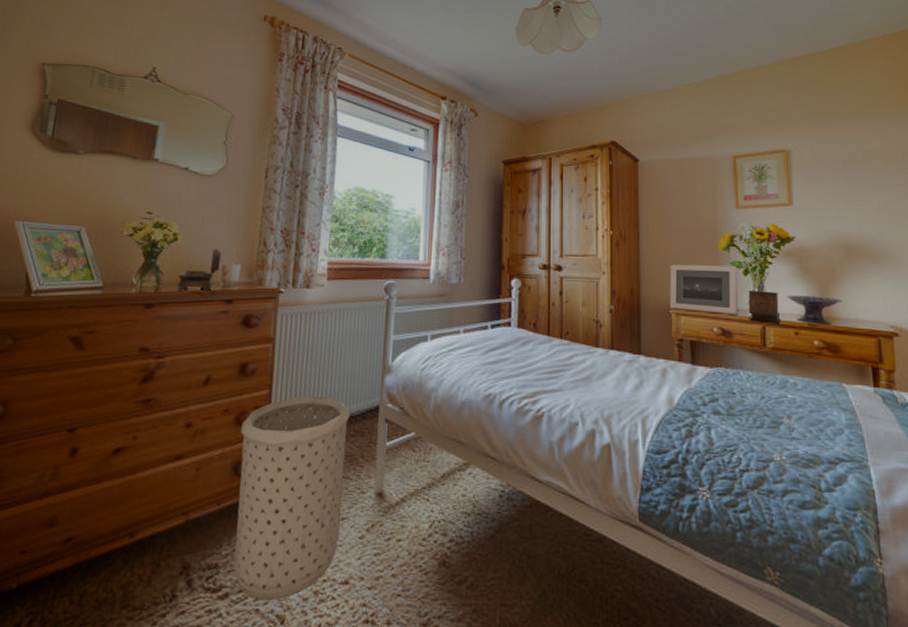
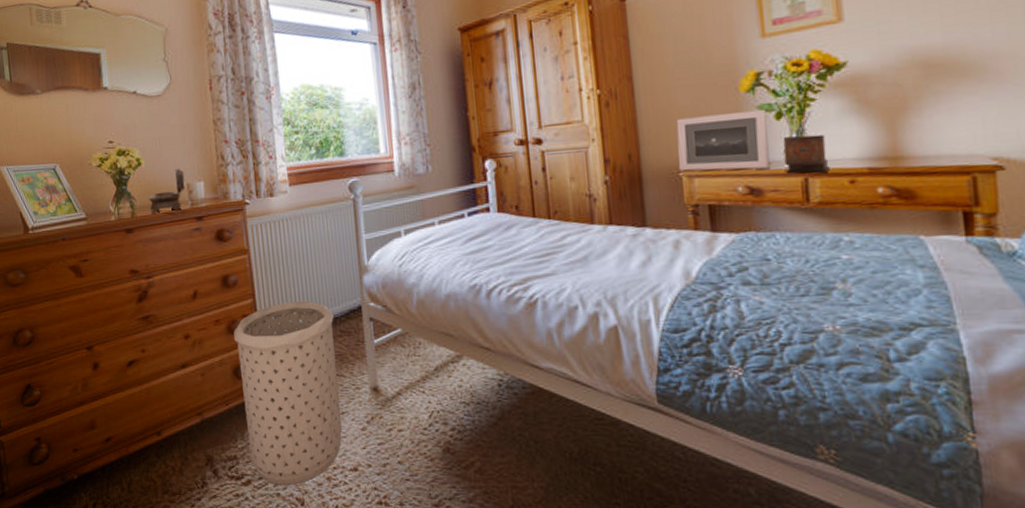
decorative bowl: present [785,295,843,325] -> none [834,131,920,168]

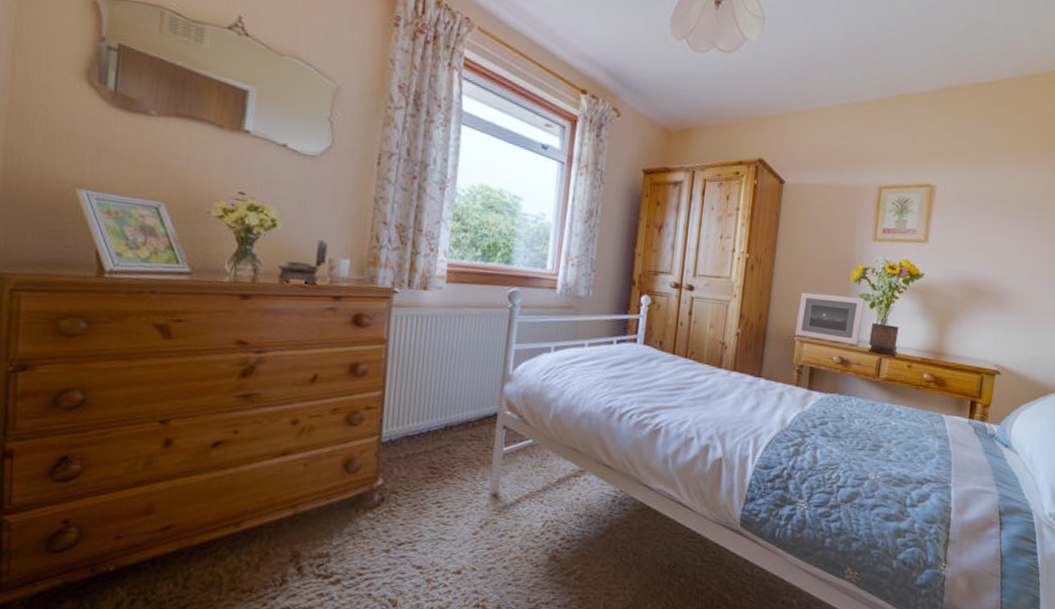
laundry basket: present [234,300,342,486] -> none [345,399,467,587]

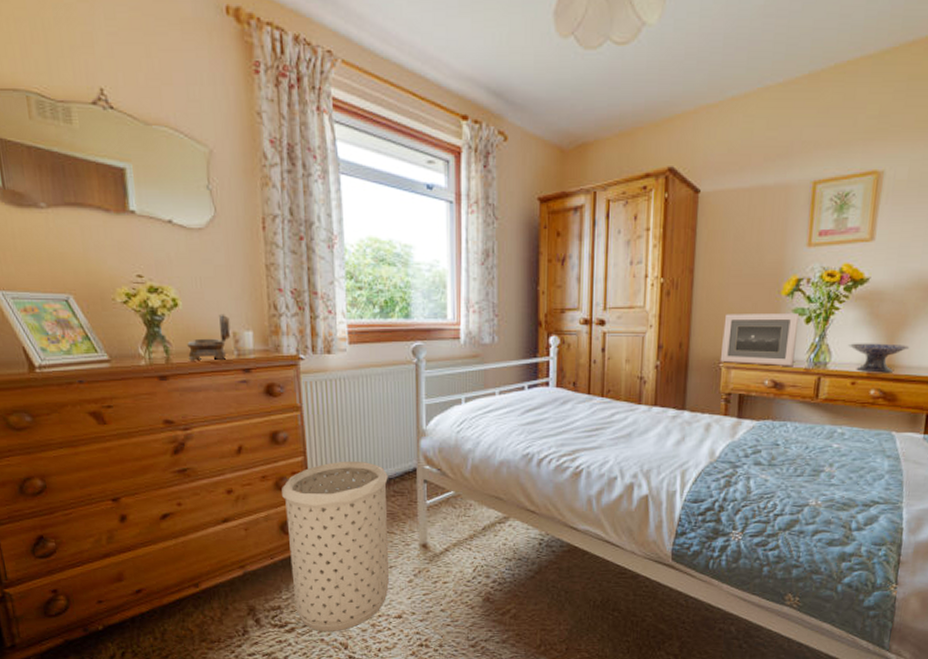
laundry basket: none [345,399,467,587] -> present [282,461,389,632]
decorative box: present [869,323,899,357] -> none [805,340,841,374]
decorative bowl: none [905,330,957,360] -> present [847,343,910,373]

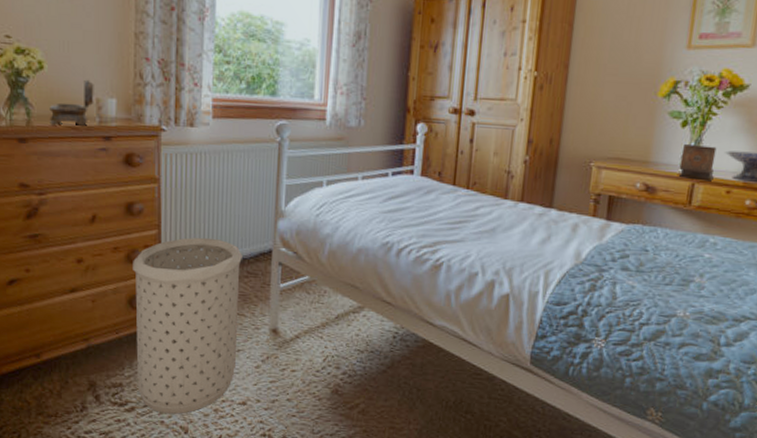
picture frame: present [720,312,800,367] -> none [591,112,676,171]
decorative box: none [805,340,841,374] -> present [679,144,717,182]

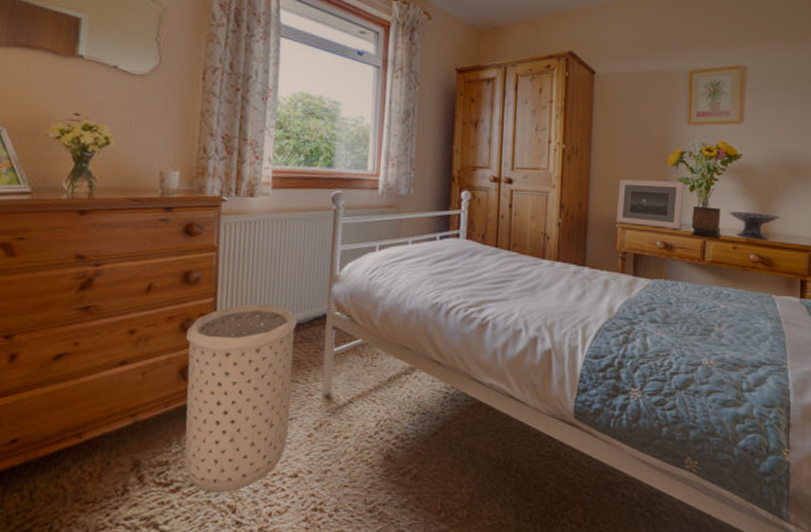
jewelry box: present [49,79,96,127] -> none [112,153,160,199]
picture frame: none [591,112,676,171] -> present [616,179,685,230]

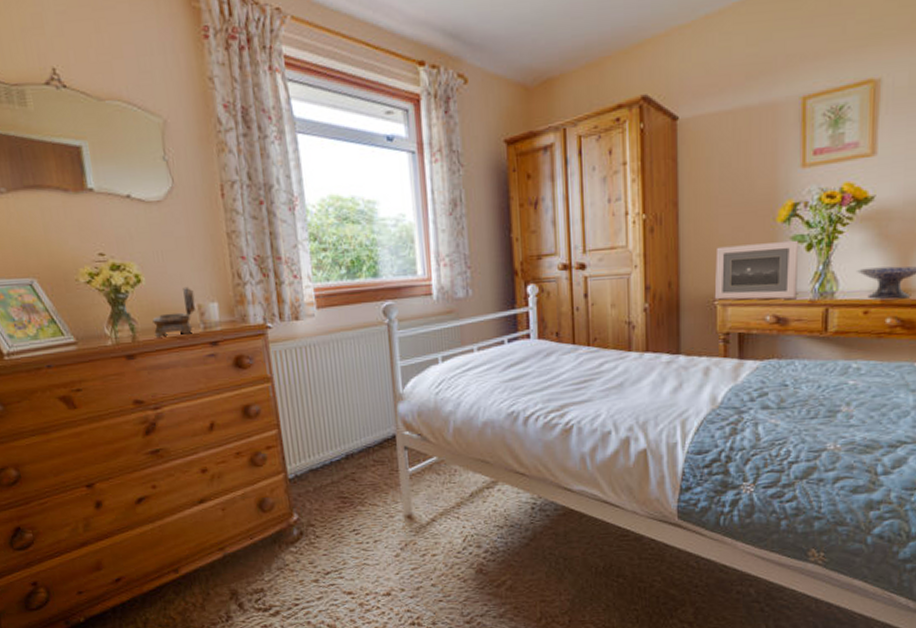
jewelry box: none [112,153,160,199] -> present [152,286,197,338]
laundry basket: present [184,304,297,493] -> none [257,430,375,614]
decorative box: present [691,206,721,239] -> none [810,266,848,305]

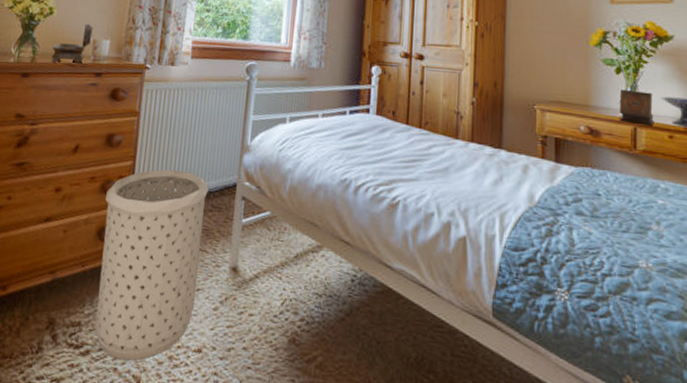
laundry basket: none [257,430,375,614] -> present [95,169,209,361]
picture frame: present [714,240,799,300] -> none [534,58,609,115]
decorative box: none [810,266,848,305] -> present [619,90,654,126]

